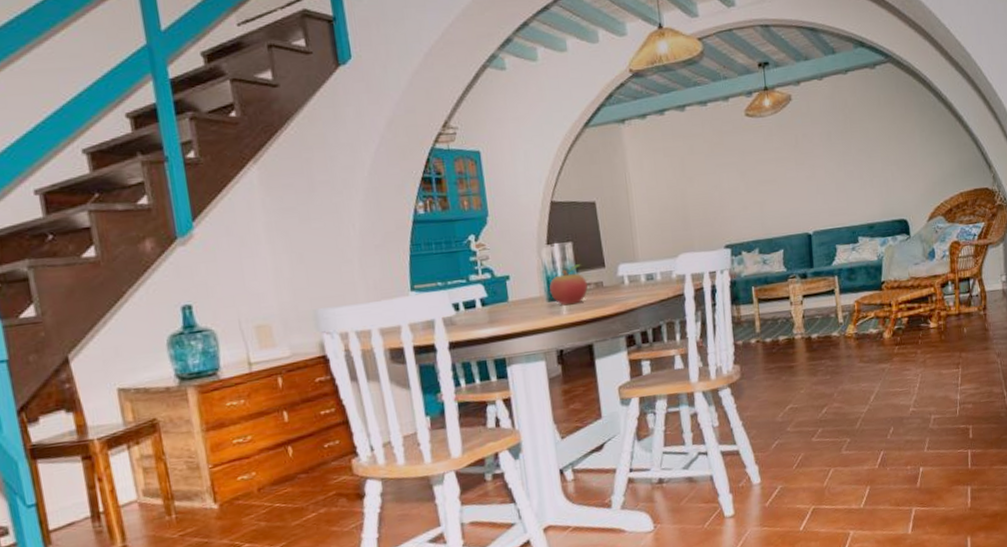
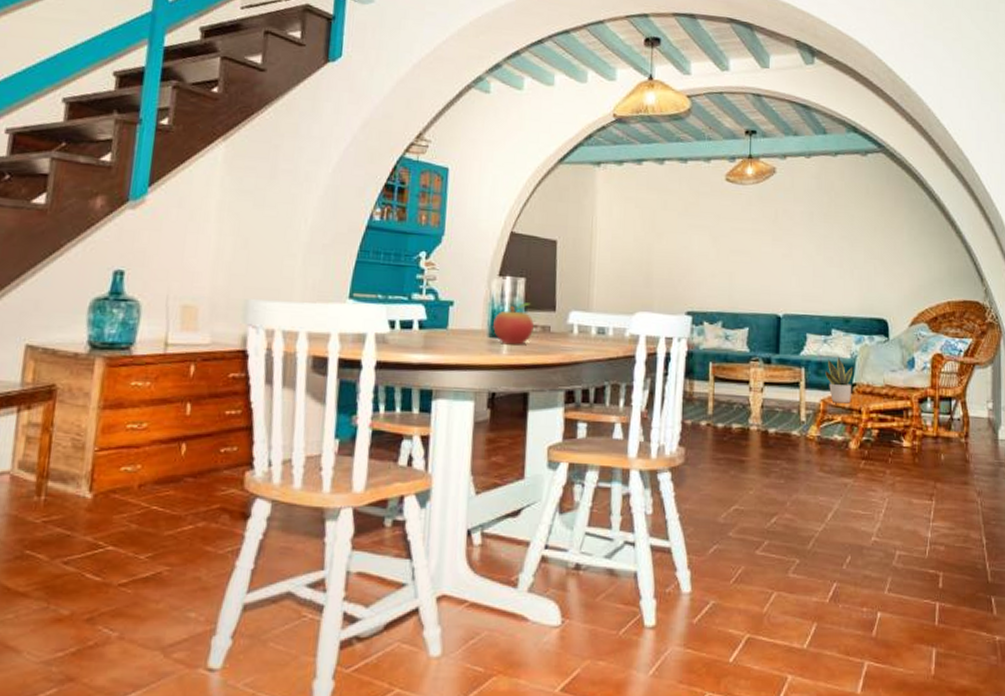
potted plant: none [856,260,882,302] -> present [825,356,854,404]

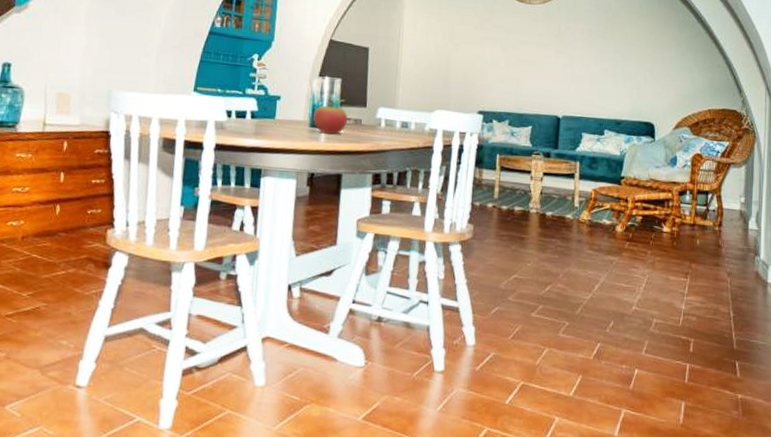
potted plant: present [825,356,854,404] -> none [597,153,623,194]

